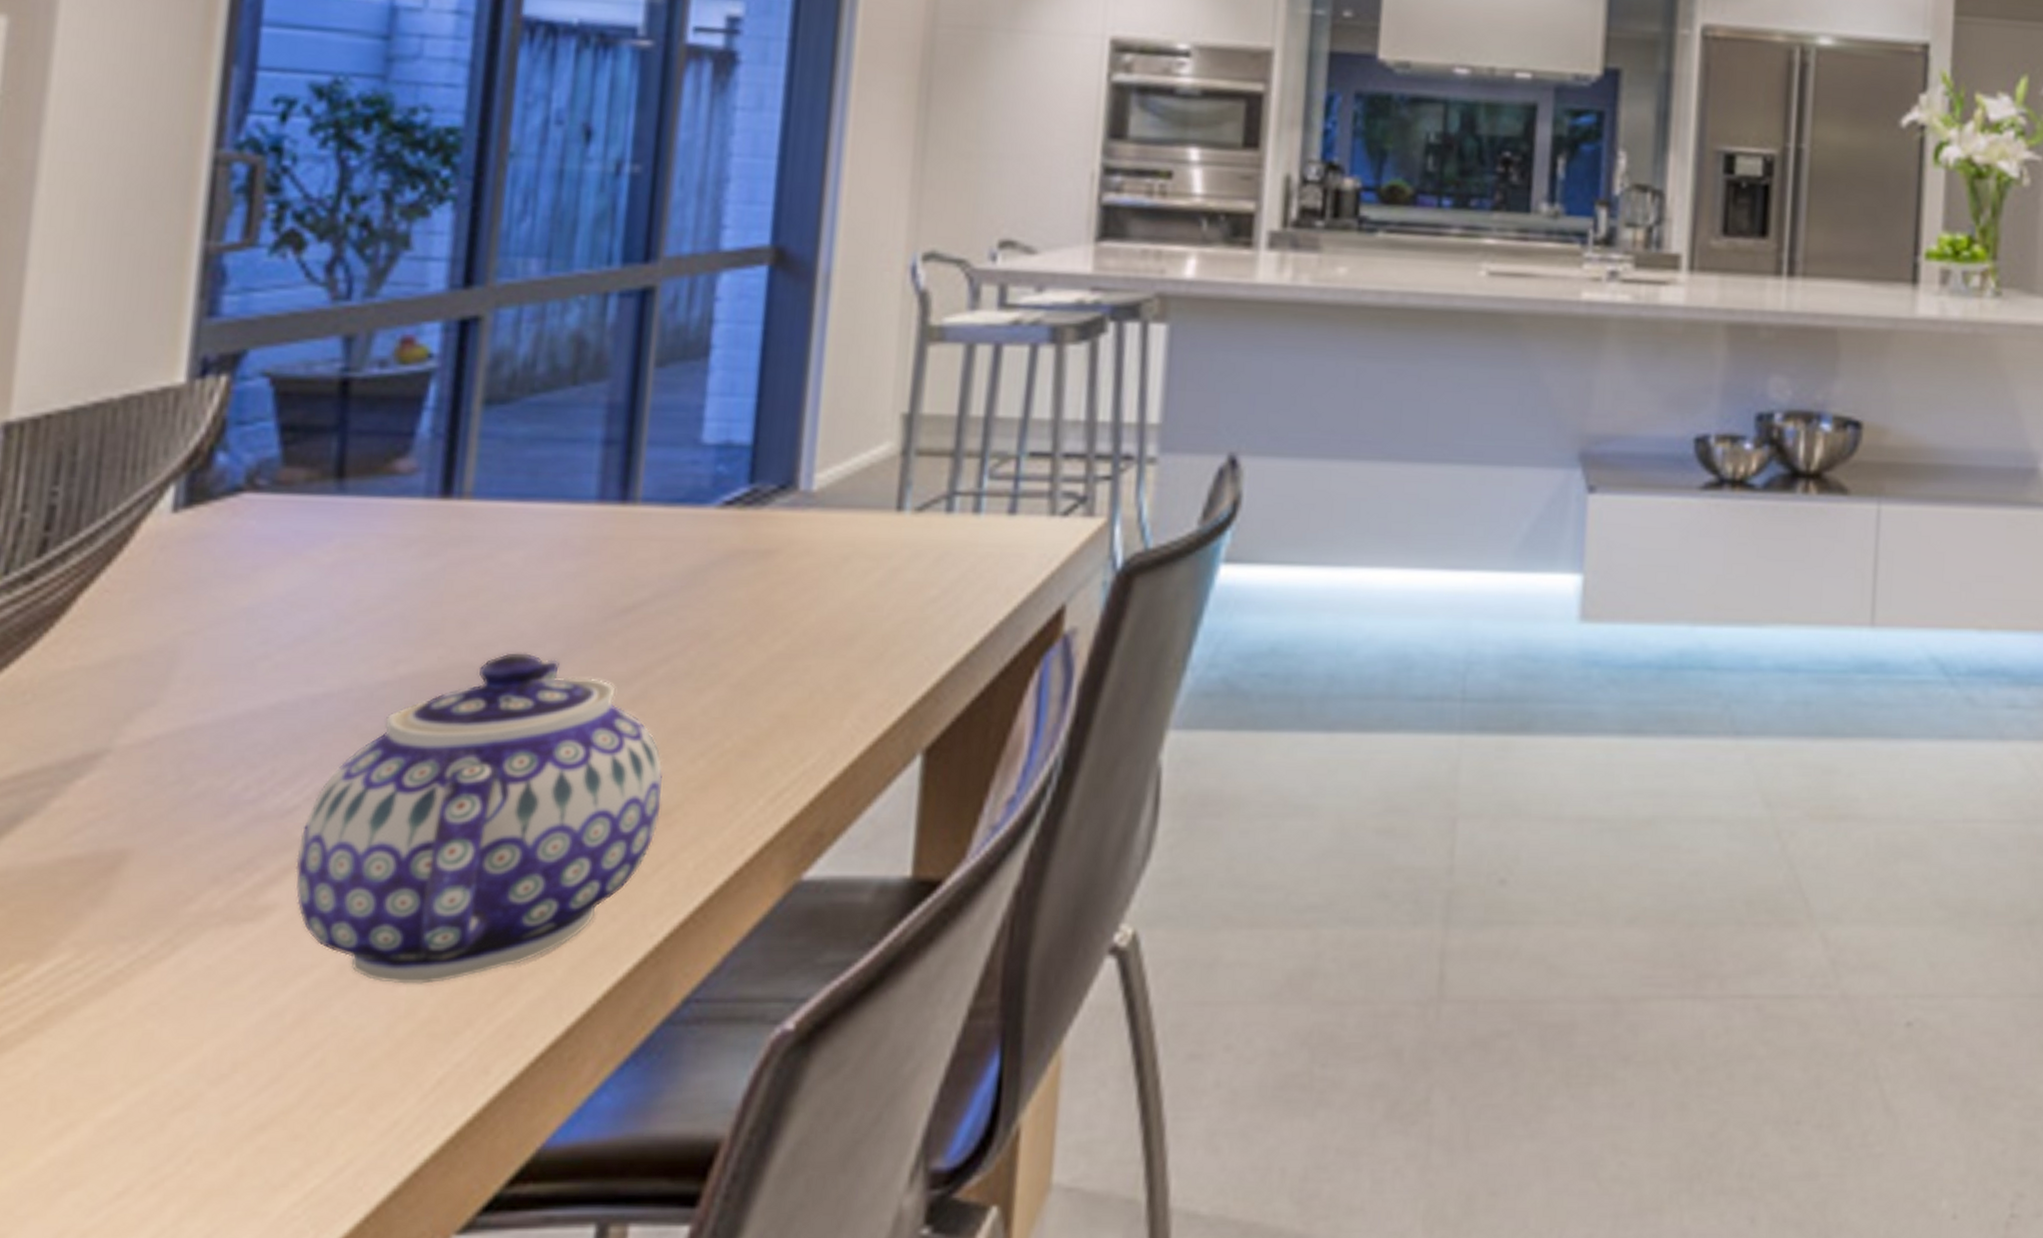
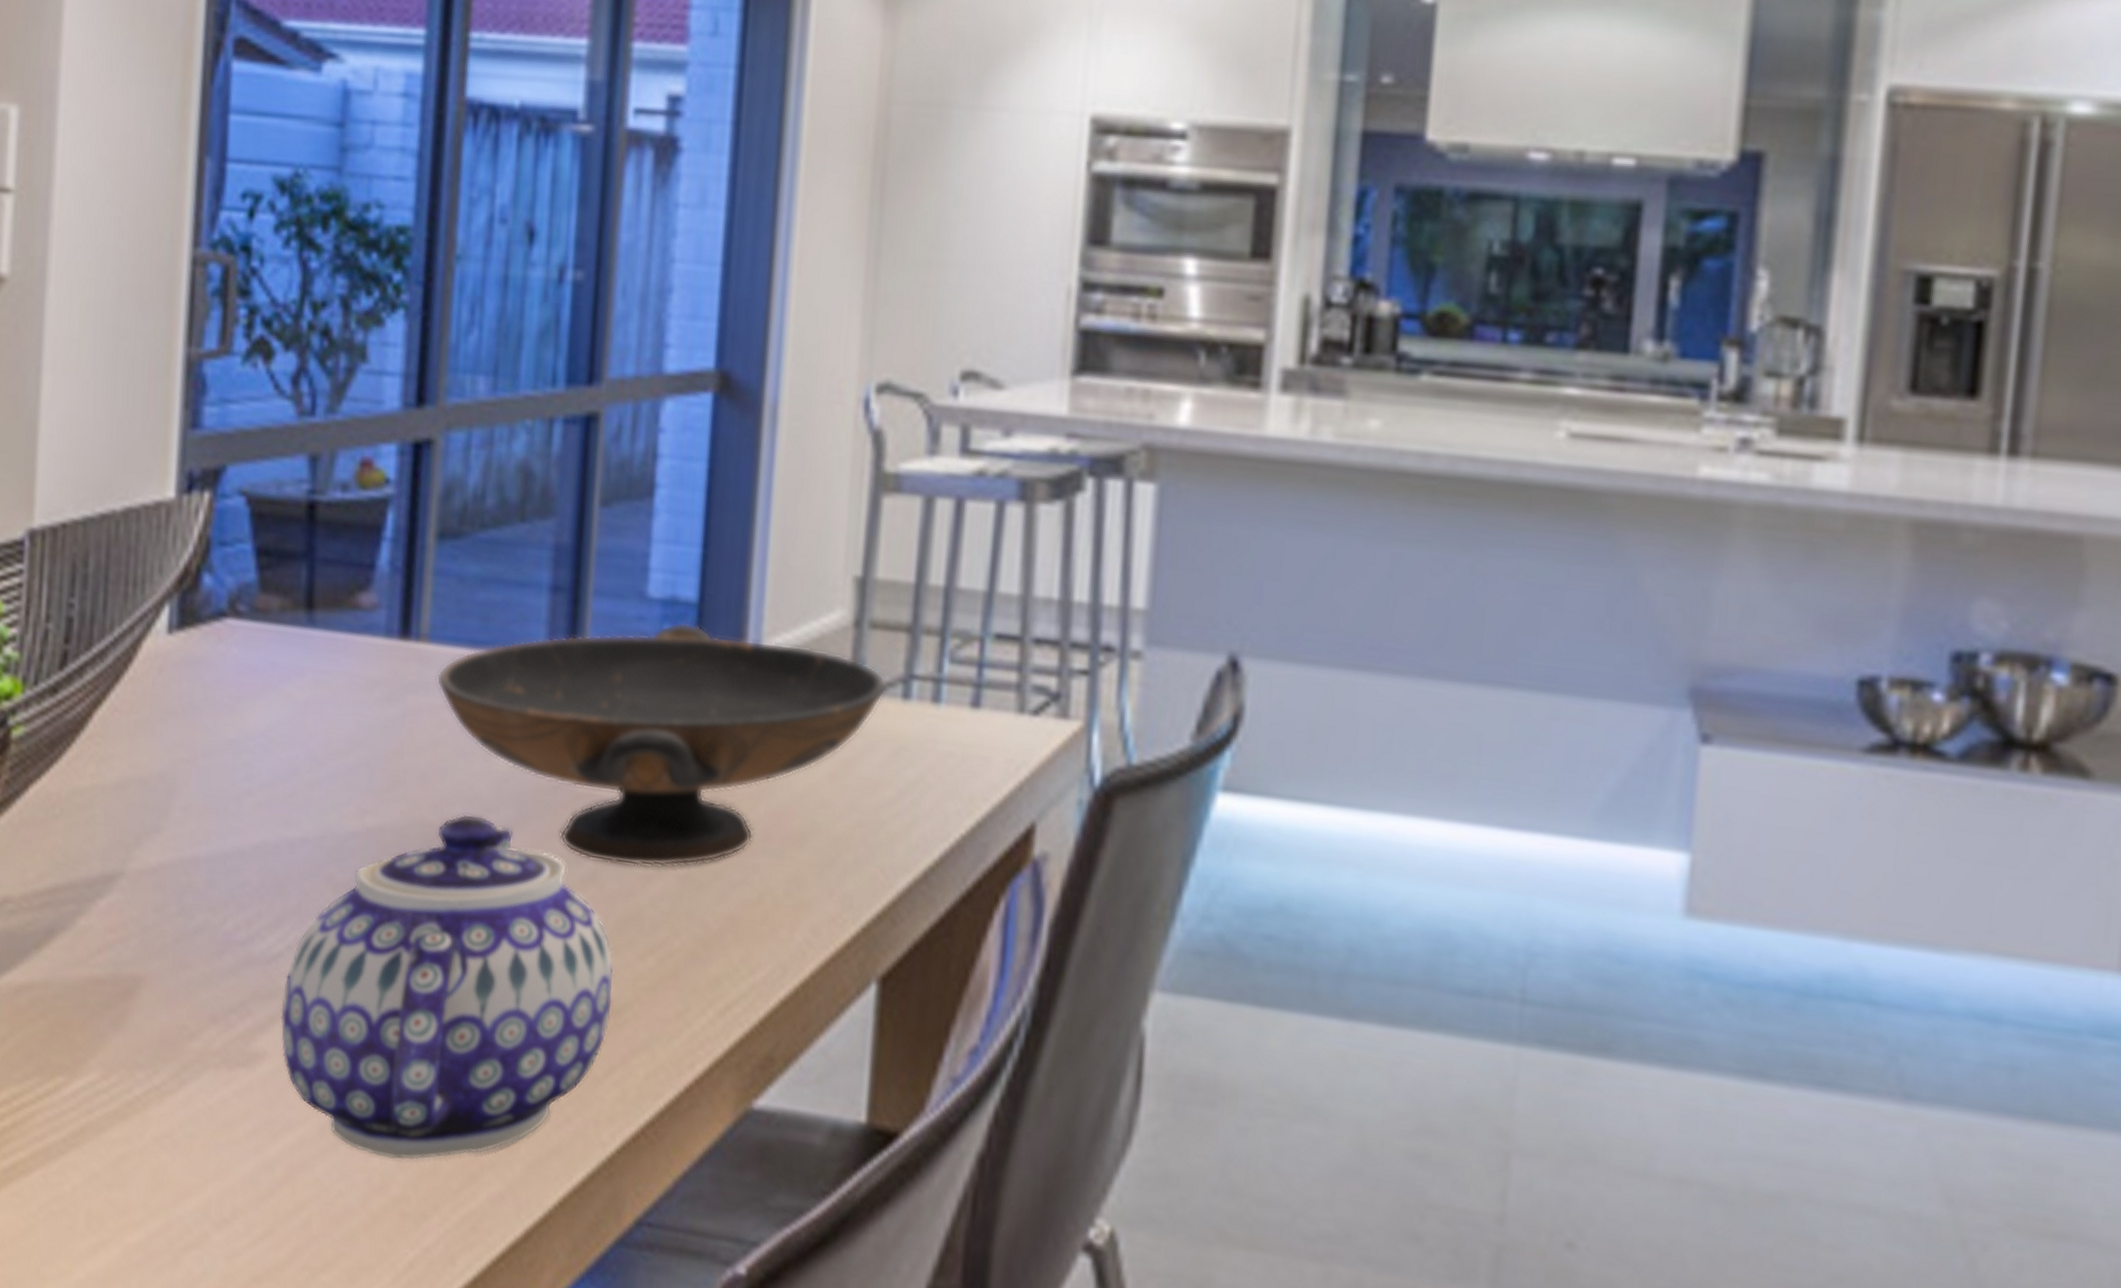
decorative bowl: none [479,463,932,681] -> present [436,621,887,867]

